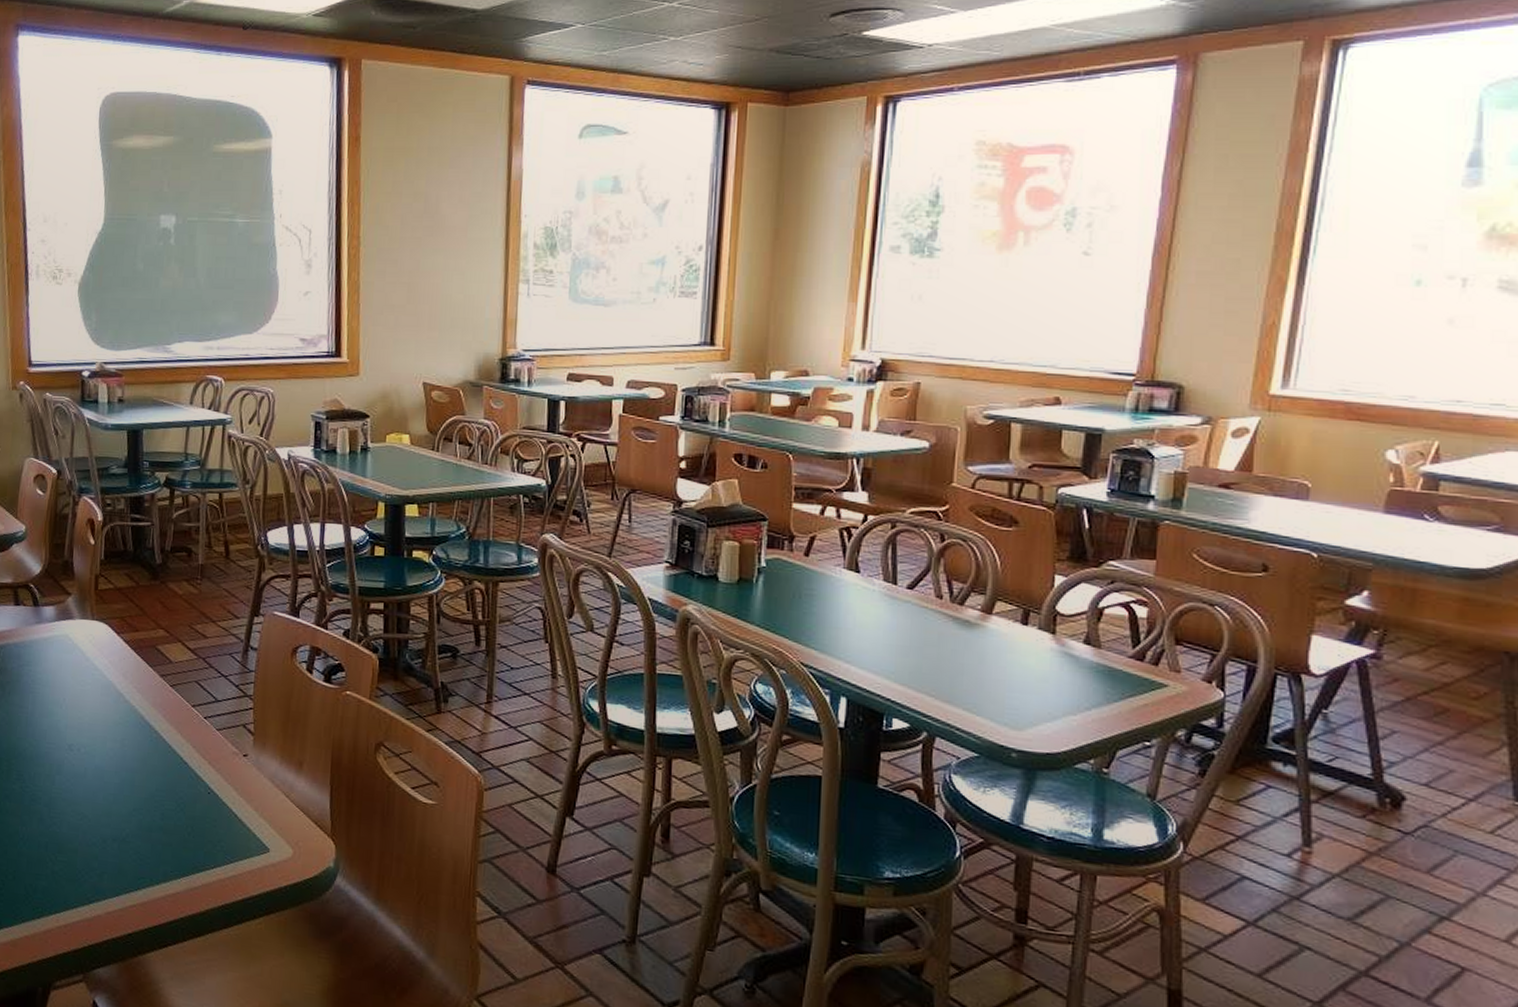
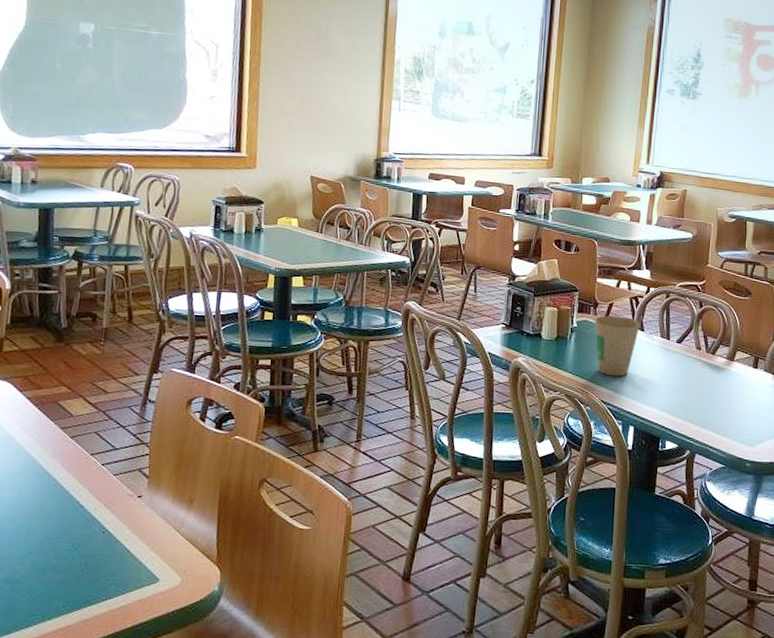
paper cup: none [790,552,855,632] -> present [595,315,641,377]

